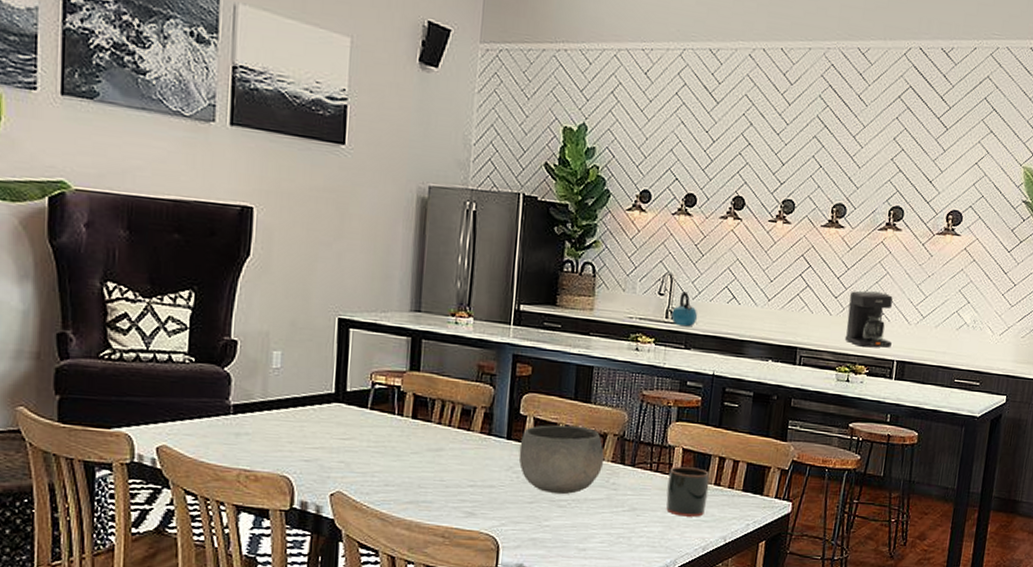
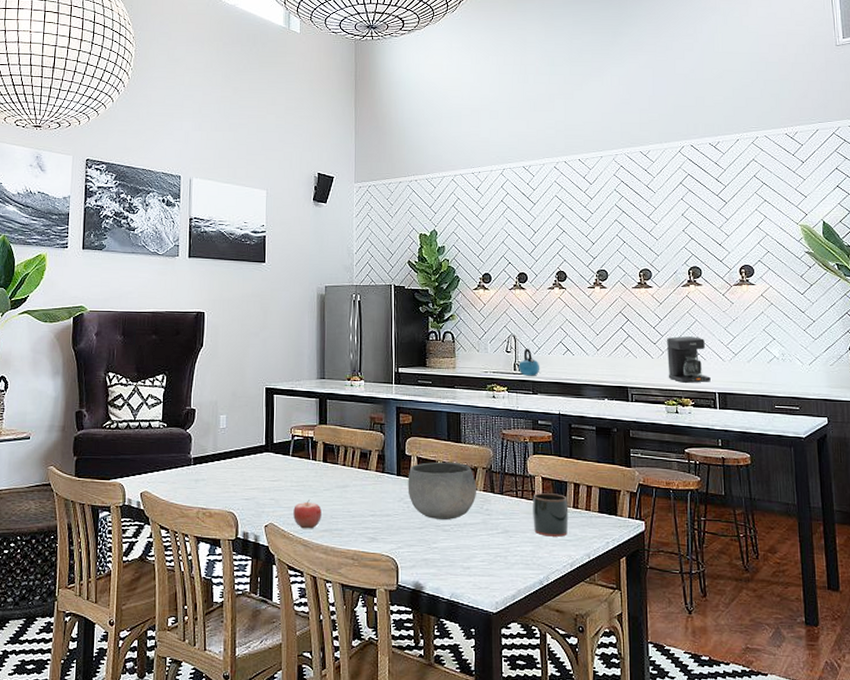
fruit: none [368,463,407,500] -> present [293,499,322,529]

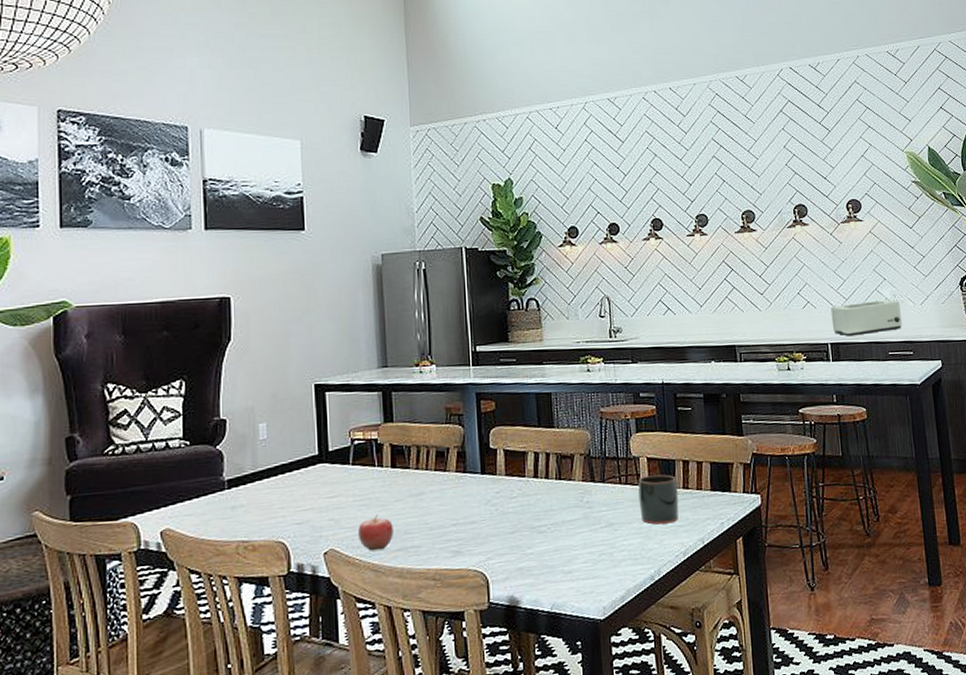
bowl: present [407,461,477,520] -> none [494,451,575,521]
kettle: present [519,348,540,376] -> none [614,310,639,343]
coffee maker: present [667,336,711,383] -> none [774,283,822,336]
toaster: none [720,357,790,388] -> present [831,299,903,336]

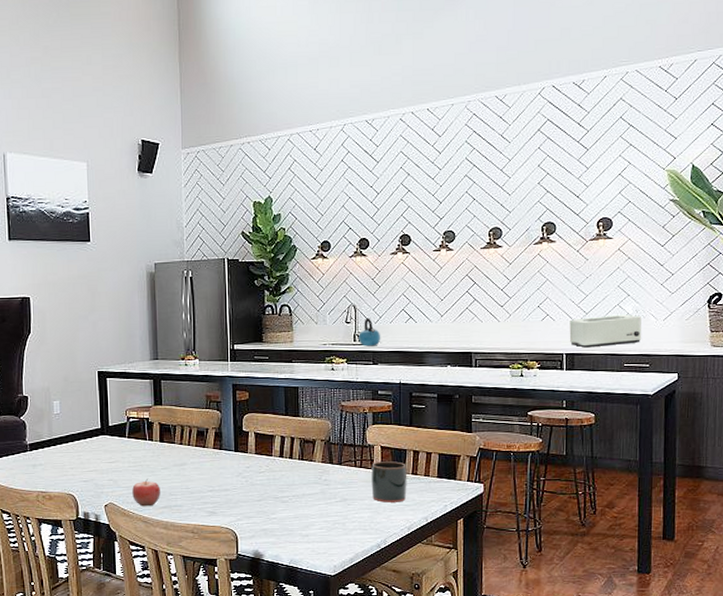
kettle: none [614,310,639,343] -> present [359,318,381,347]

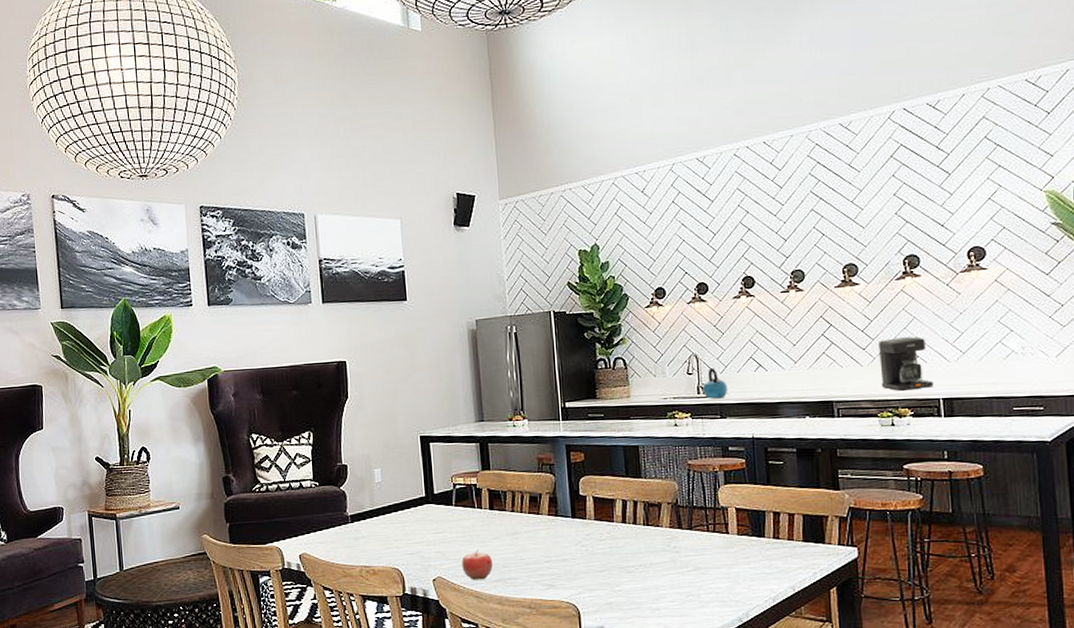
mug: present [371,461,407,503] -> none [726,524,769,571]
coffee maker: none [514,297,559,345] -> present [879,337,933,391]
toaster: present [569,314,642,348] -> none [944,352,1032,391]

